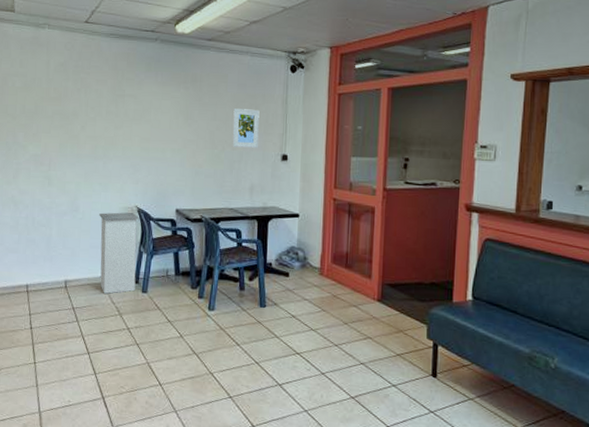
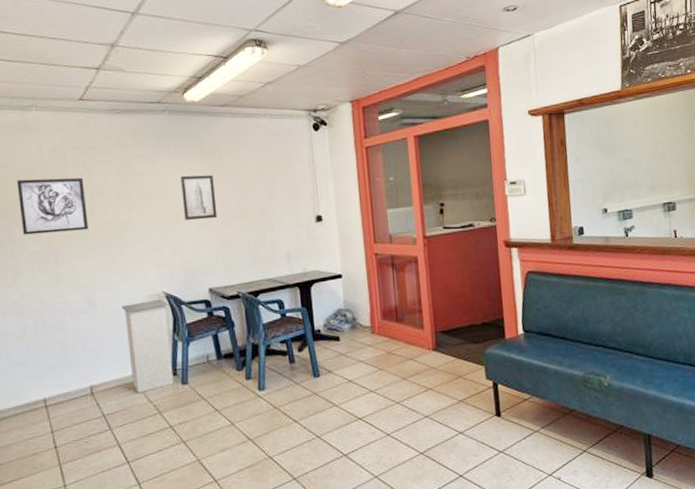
wall art: none [25,89,81,141] -> present [16,177,88,235]
wall art: none [162,101,193,145] -> present [180,174,218,221]
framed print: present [232,109,260,148] -> none [258,173,290,214]

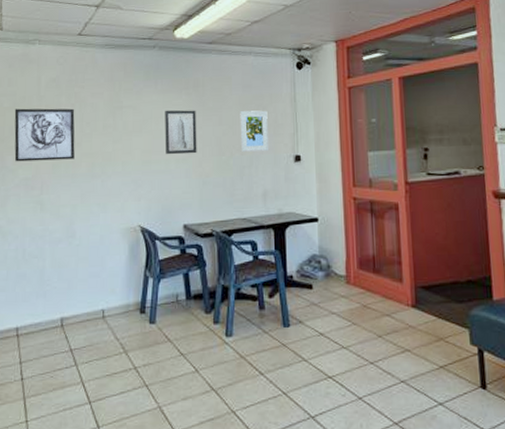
trash can: present [122,299,174,393] -> none [98,233,143,329]
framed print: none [258,173,290,214] -> present [240,110,268,152]

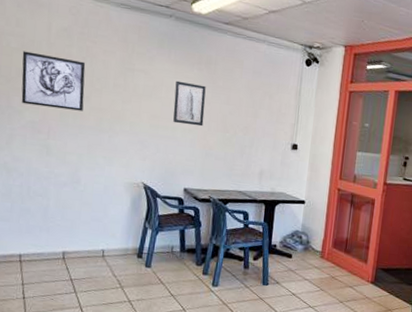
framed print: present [240,110,268,152] -> none [244,95,273,135]

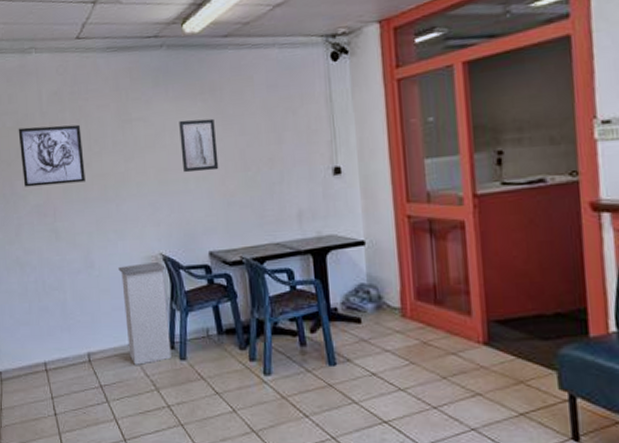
trash can: none [101,186,145,267] -> present [118,262,172,365]

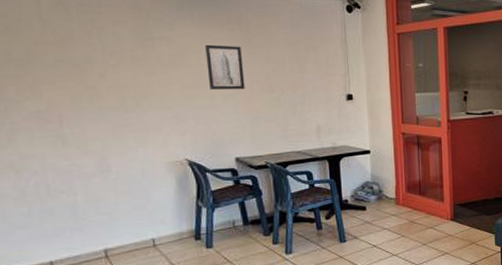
wall art: present [18,124,85,187] -> none [8,32,99,93]
trash can: present [118,262,172,365] -> none [139,167,198,256]

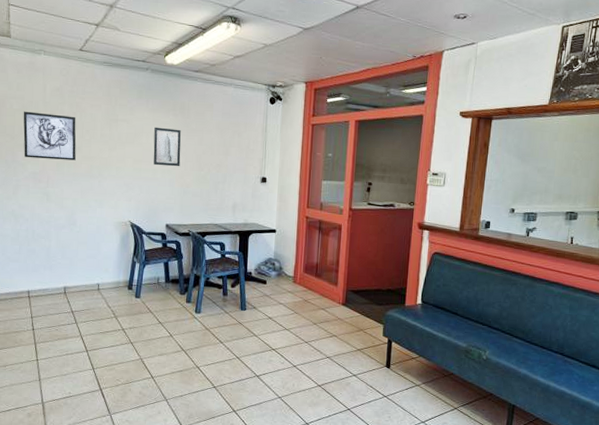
wall art: none [8,32,99,93] -> present [23,111,76,161]

